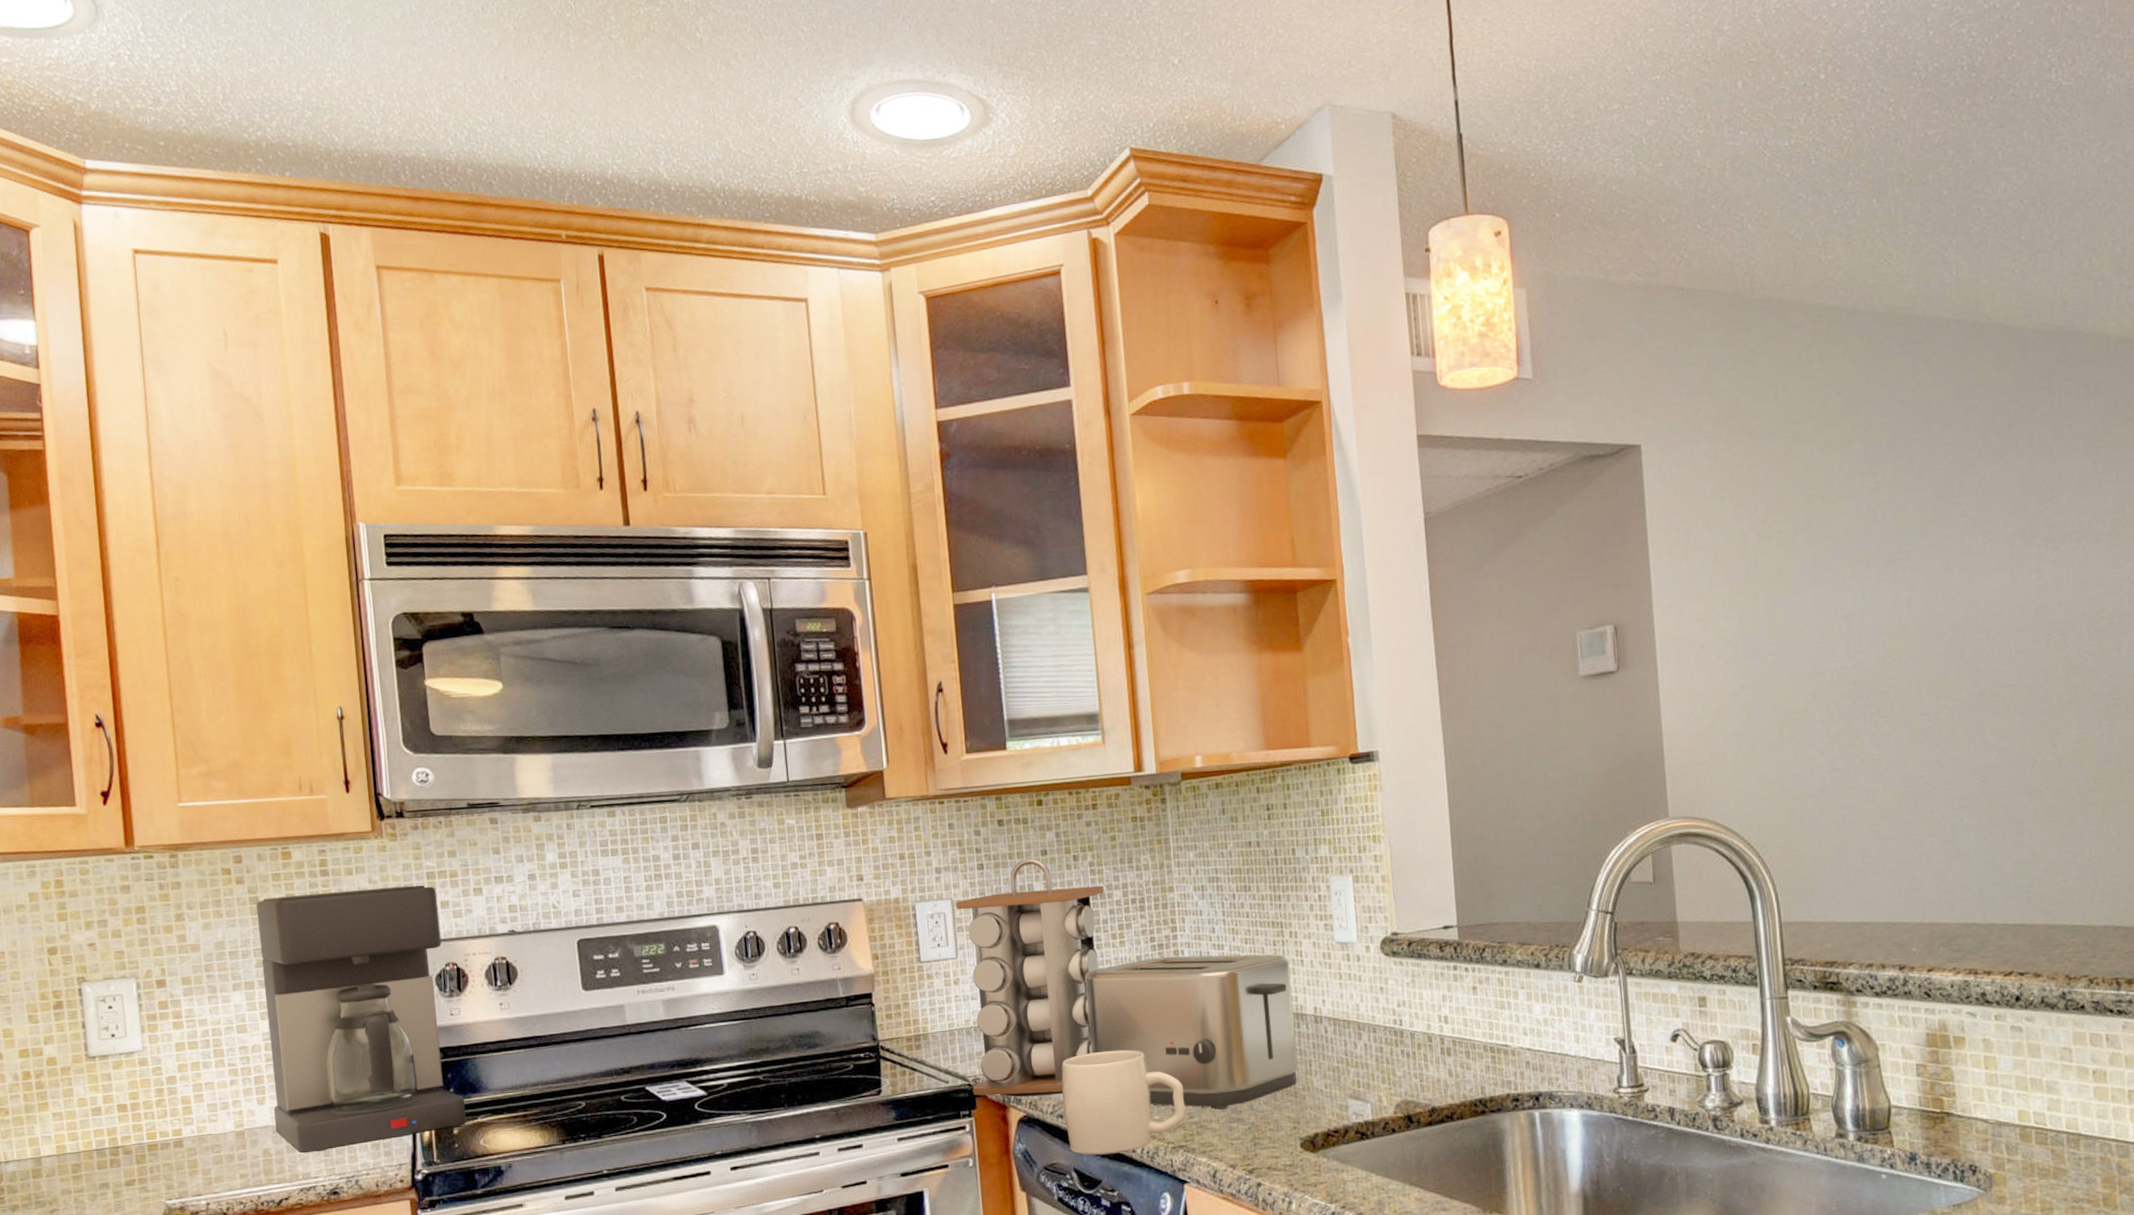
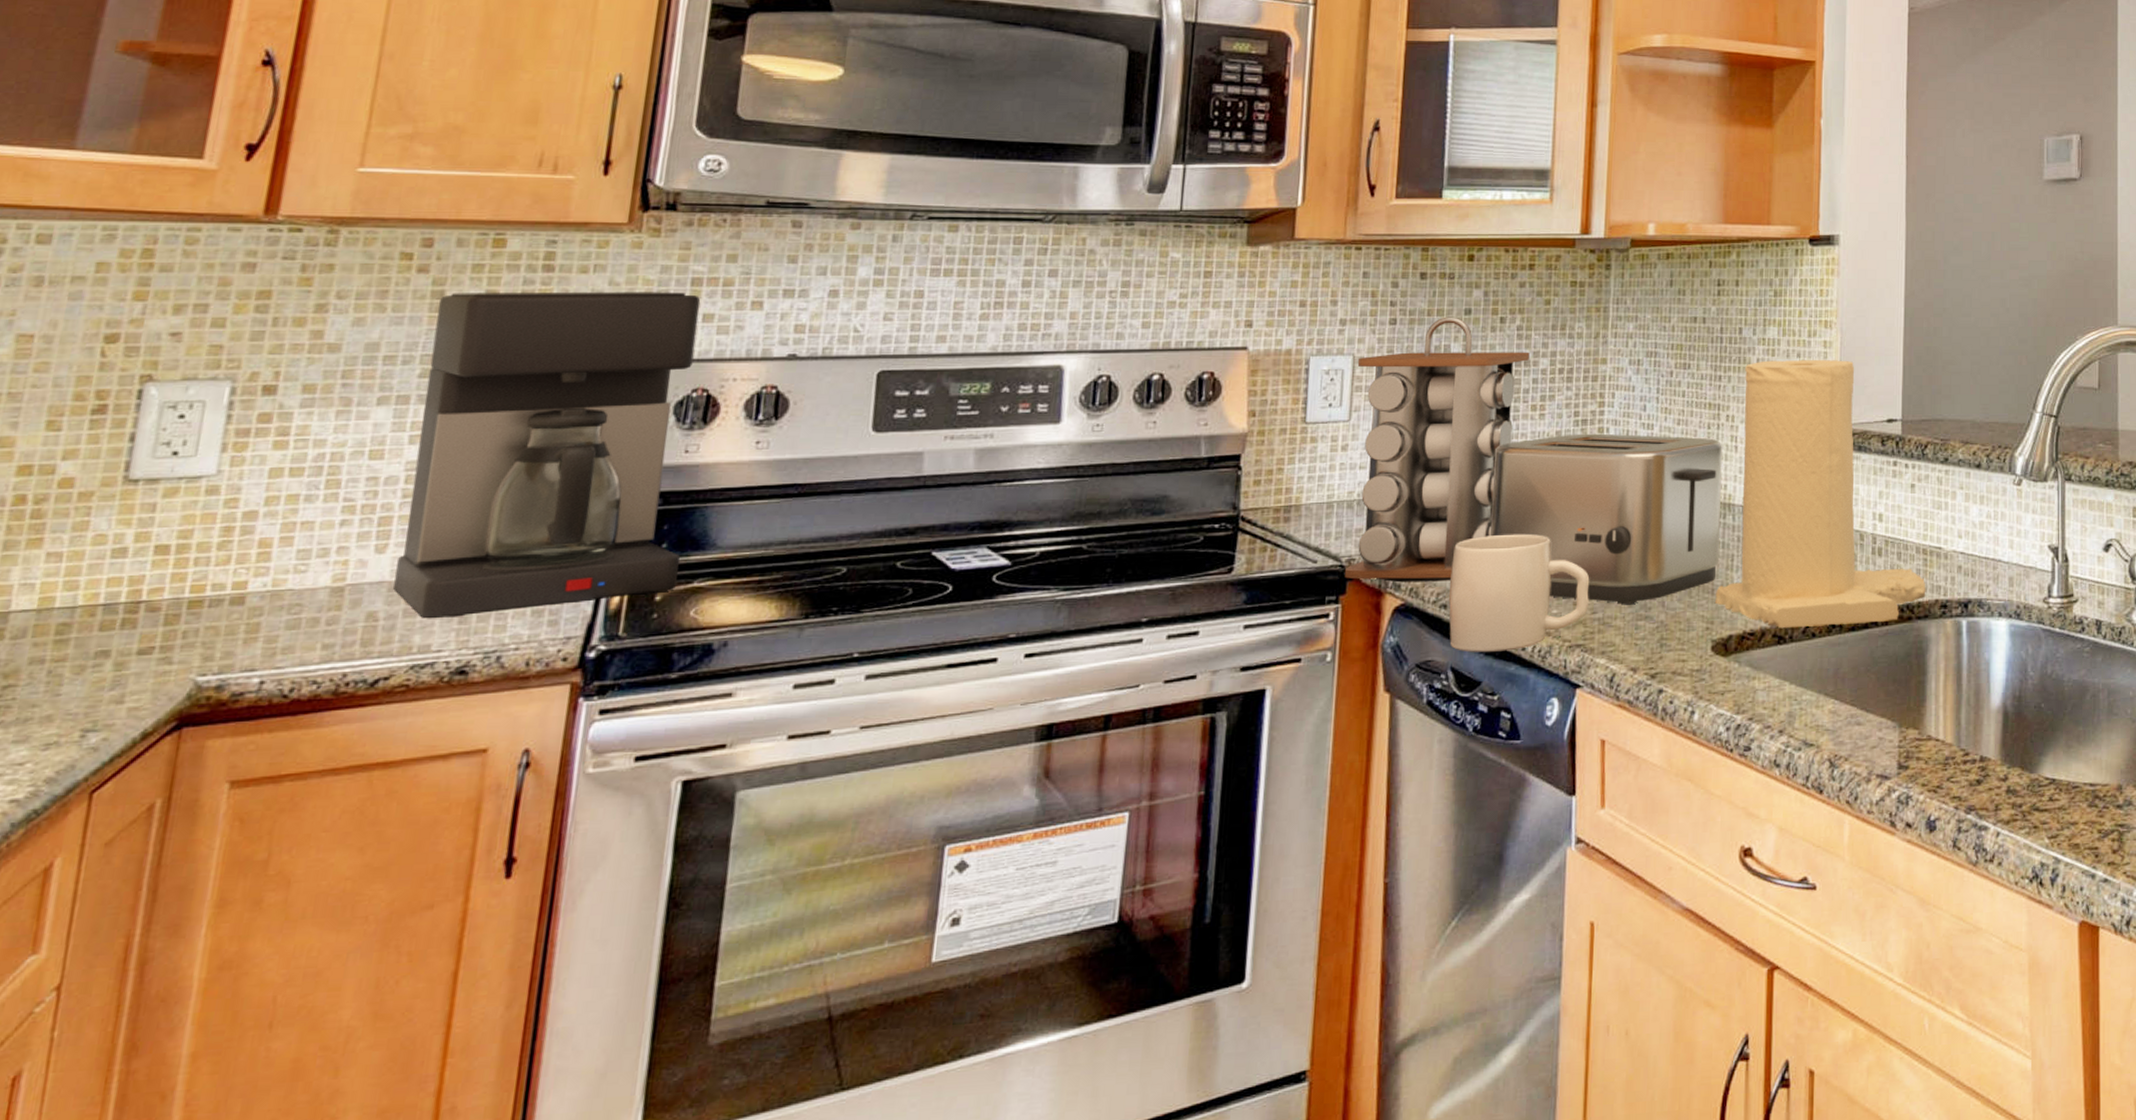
paper towel: none [1298,872,1497,1126] -> present [1714,359,1926,629]

